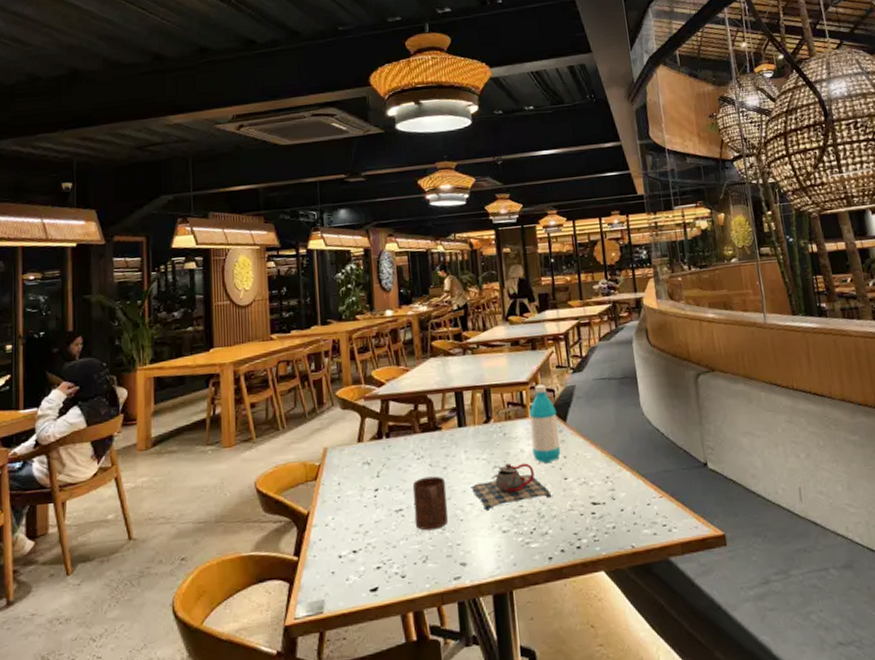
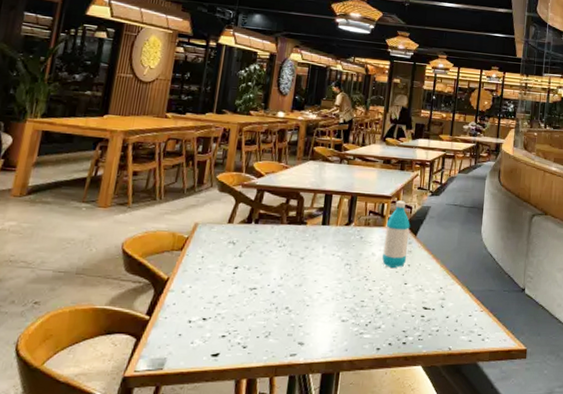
cup: present [412,476,449,531] -> none [265,263,301,311]
teapot: present [470,463,552,511] -> none [321,263,391,301]

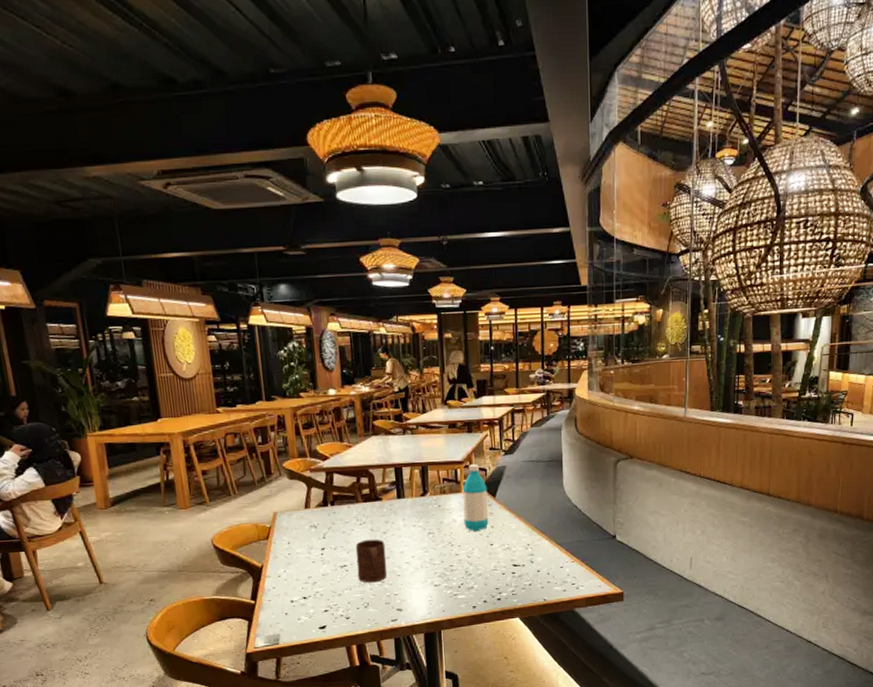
cup: none [265,263,301,311] -> present [355,539,388,583]

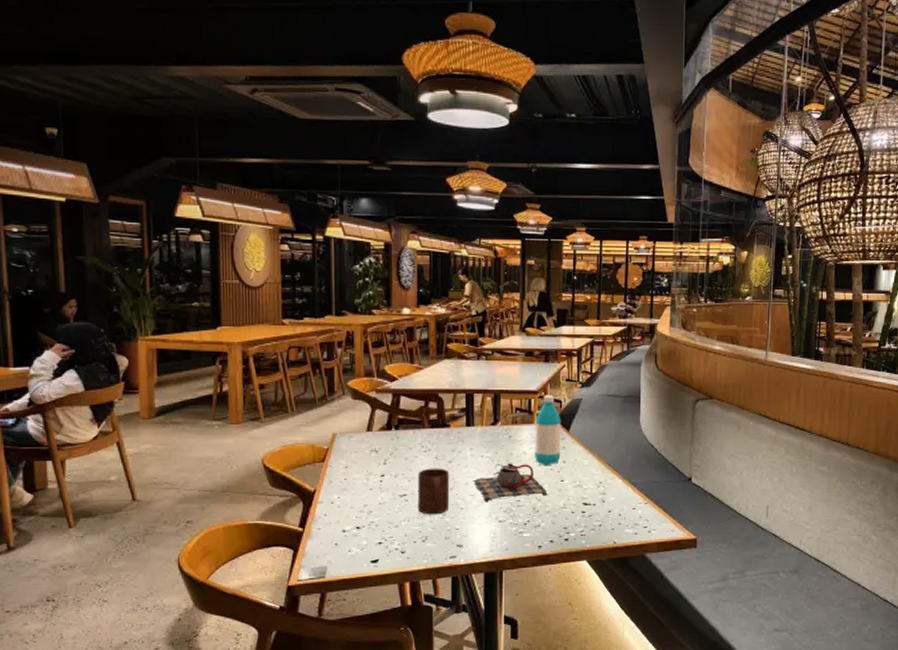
teapot: none [407,531,479,569] -> present [473,463,548,502]

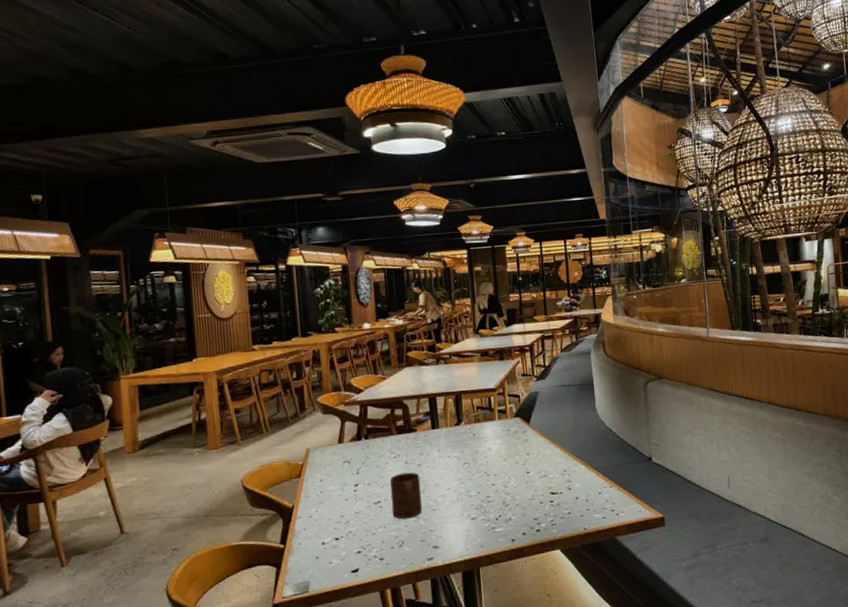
teapot: present [473,463,548,502] -> none [442,460,516,501]
water bottle: present [535,395,561,466] -> none [496,391,525,460]

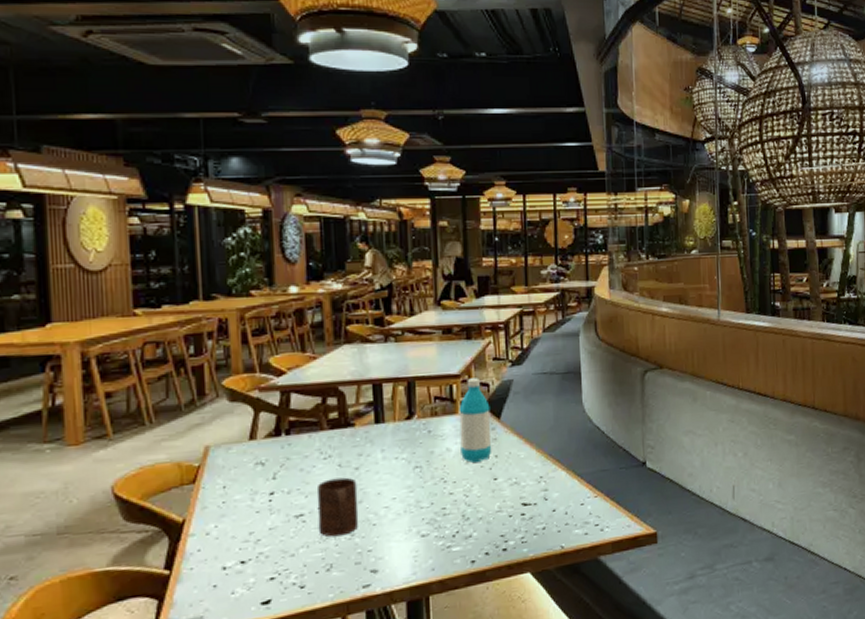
water bottle: none [496,391,525,460] -> present [459,378,492,464]

